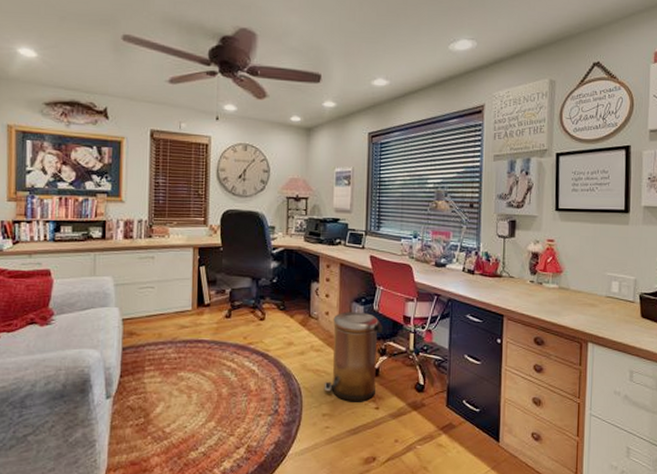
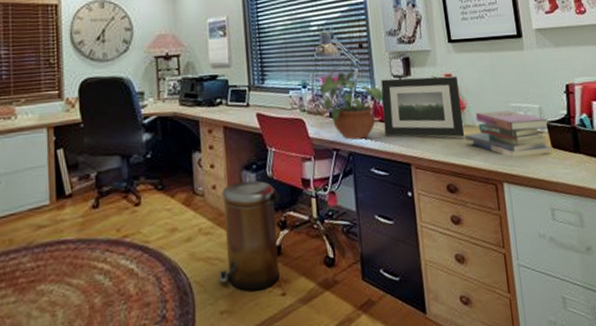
potted plant: none [426,221,487,289] -> present [316,66,384,141]
picture frame: none [483,238,560,298] -> present [381,76,465,138]
books: none [558,277,641,322] -> present [465,110,552,158]

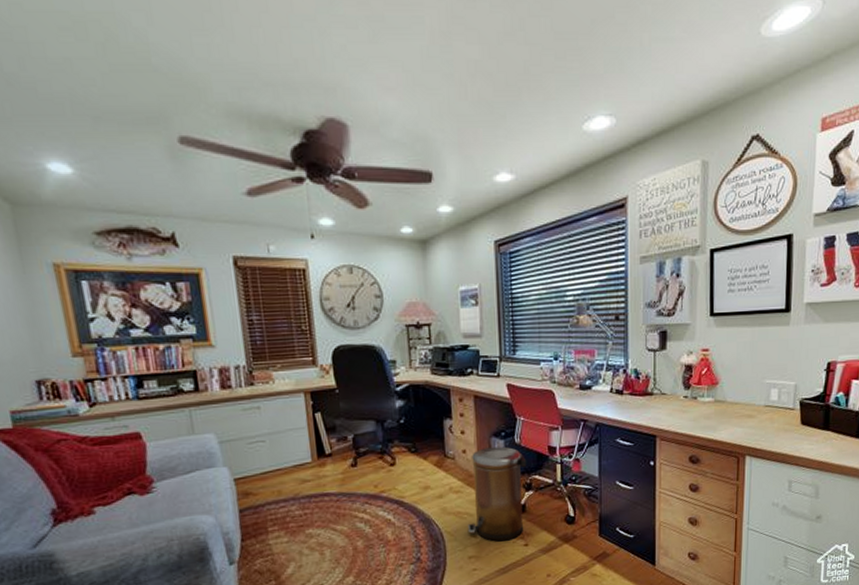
potted plant: present [316,66,384,141] -> none [568,338,636,413]
picture frame: present [381,76,465,138] -> none [633,351,715,412]
books: present [465,110,552,158] -> none [714,387,801,433]

